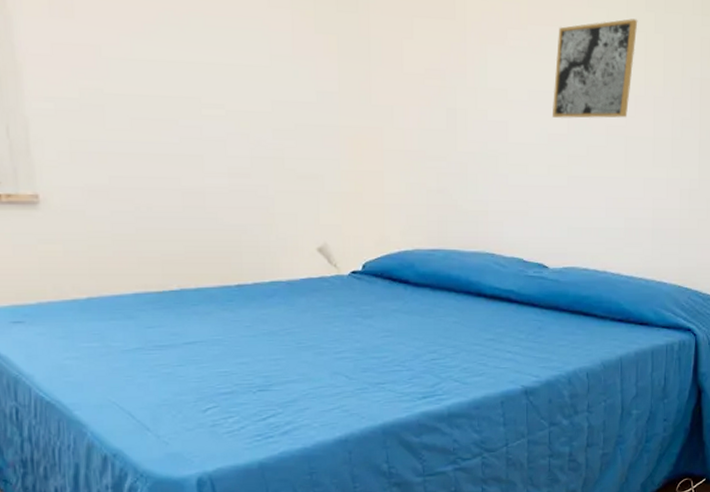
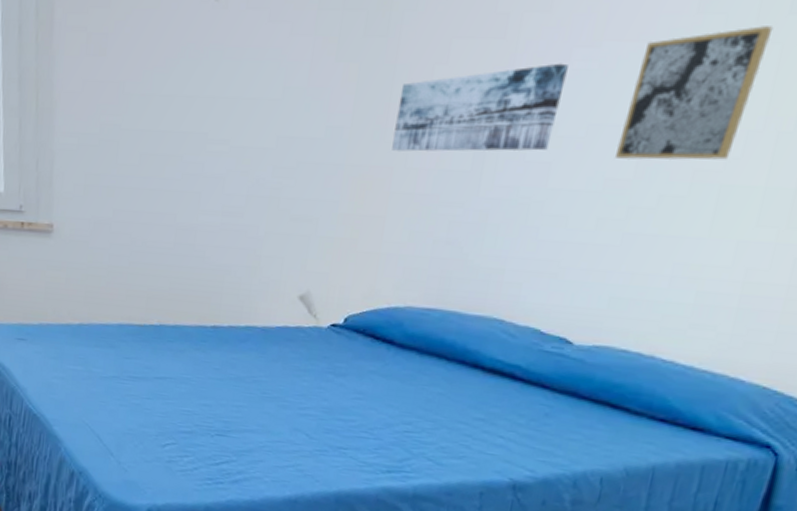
wall art: none [377,41,506,114] -> present [392,63,568,152]

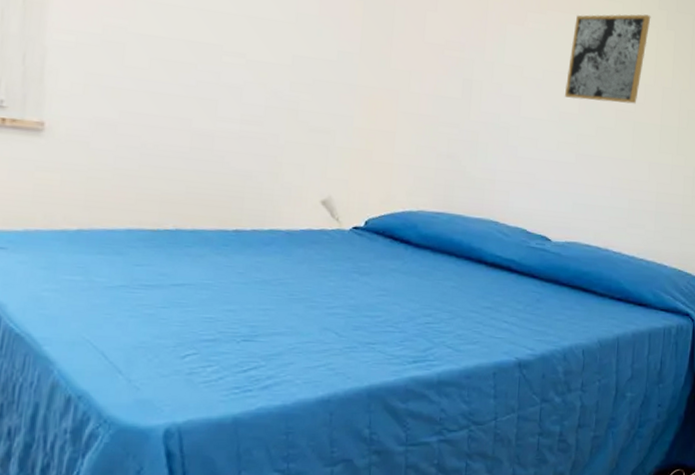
wall art: present [392,63,568,152] -> none [396,22,525,87]

